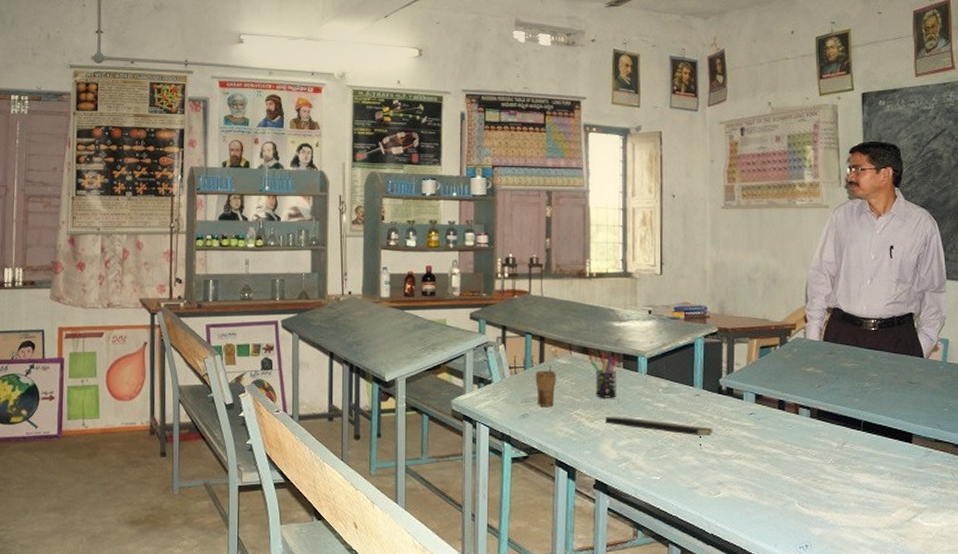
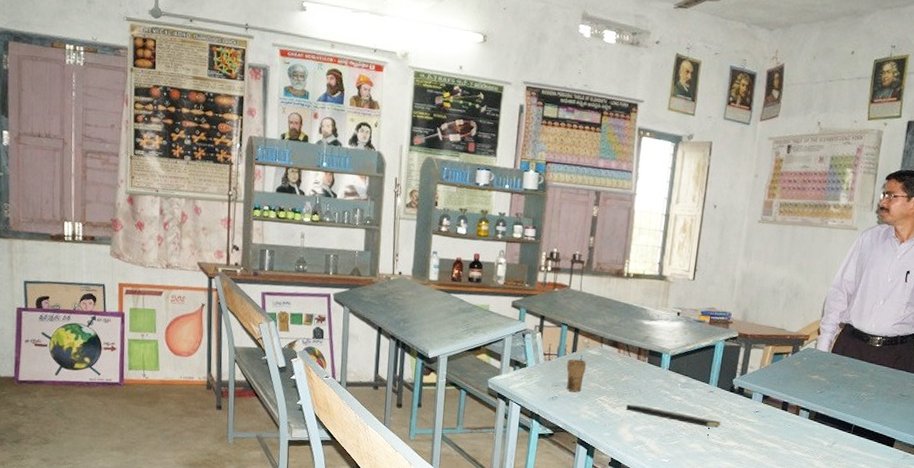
pen holder: present [590,352,616,398] -> none [619,347,643,389]

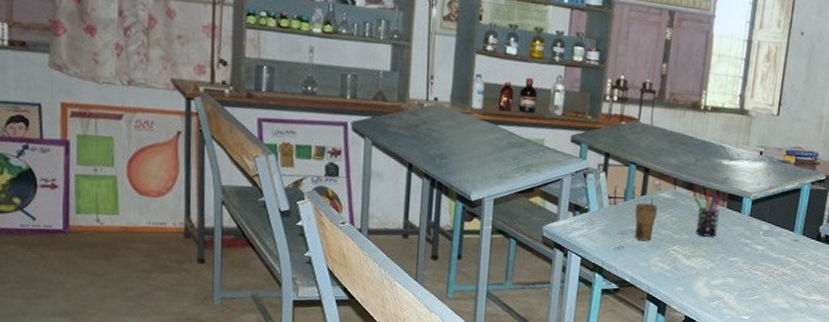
pen holder: none [619,347,643,389] -> present [694,190,721,237]
notepad: present [626,405,722,439] -> none [702,255,807,293]

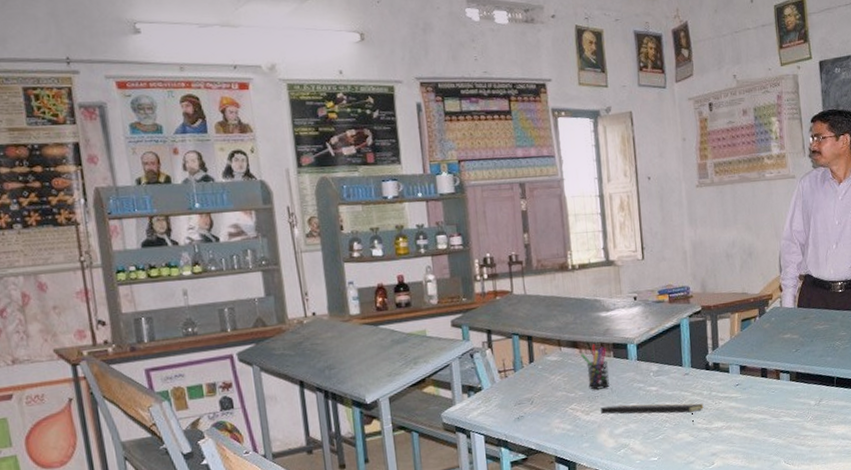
cup: present [634,199,658,241] -> none [526,364,549,407]
notepad: none [702,255,807,293] -> present [601,403,704,425]

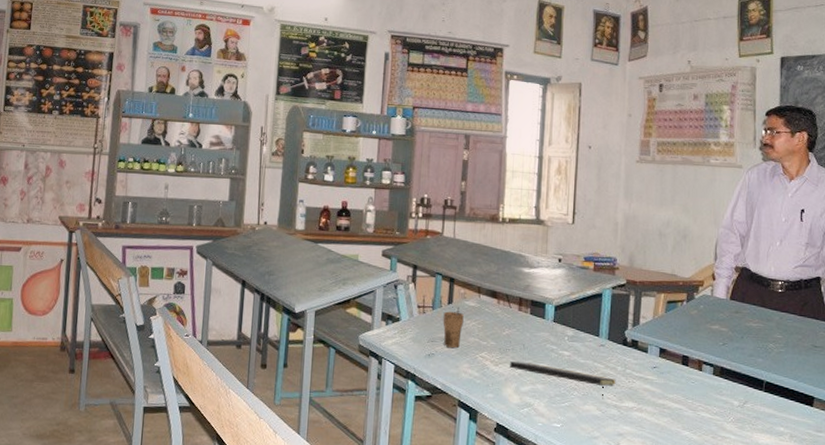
cup: none [526,364,549,407] -> present [443,307,464,348]
pen holder: present [581,344,610,390] -> none [498,297,524,343]

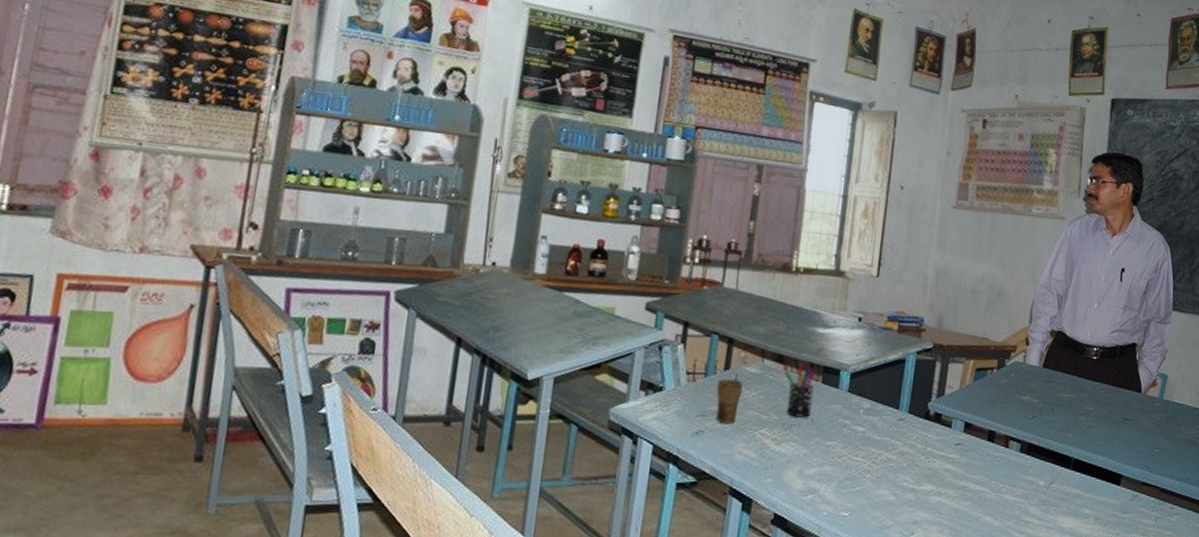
pen holder: none [498,297,524,343] -> present [785,362,815,418]
notepad: present [510,361,616,399] -> none [794,439,915,482]

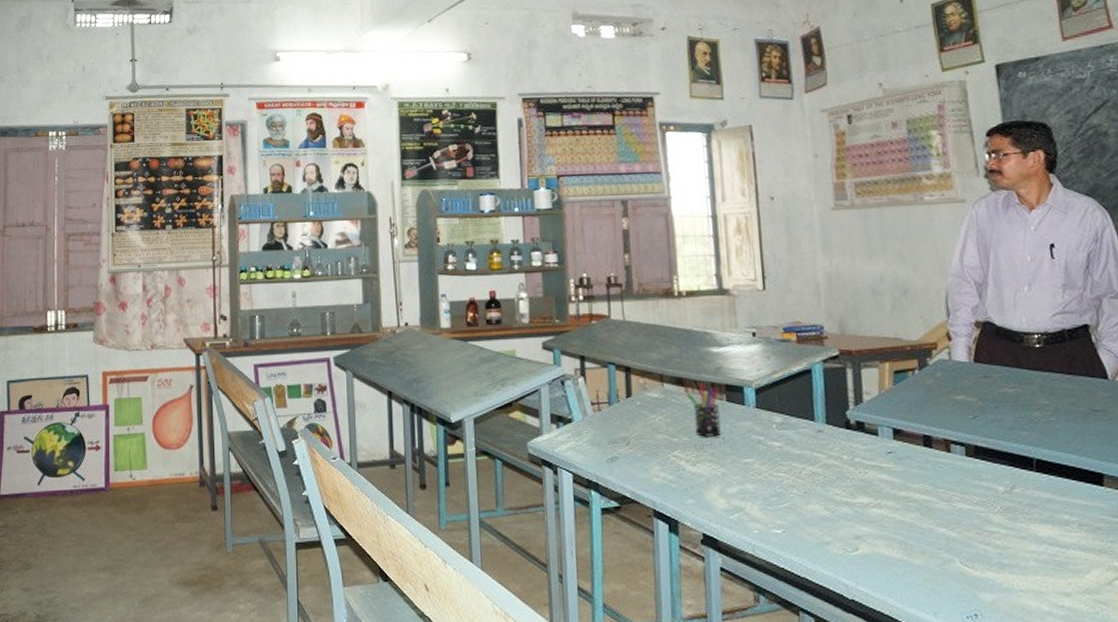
cup: present [716,374,743,423] -> none [622,400,648,448]

